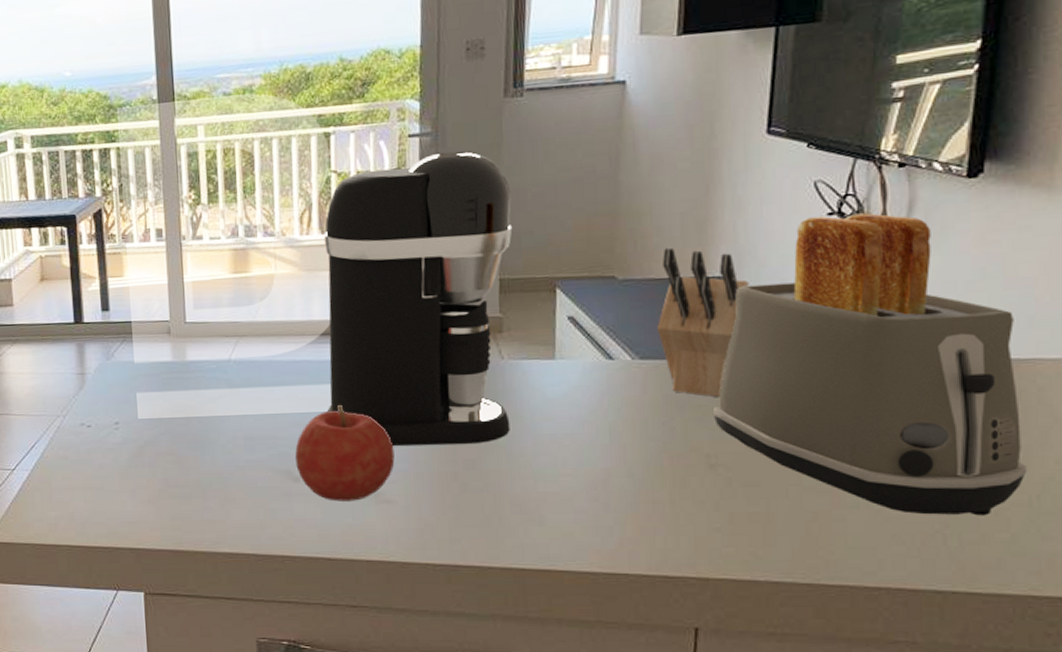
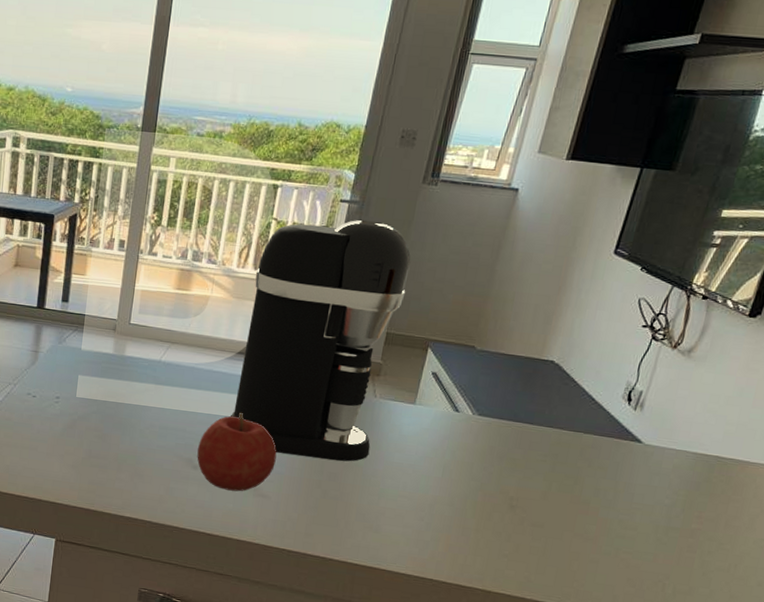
knife block: present [657,247,749,398] -> none [496,331,573,455]
toaster: present [712,213,1028,516] -> none [522,326,754,575]

